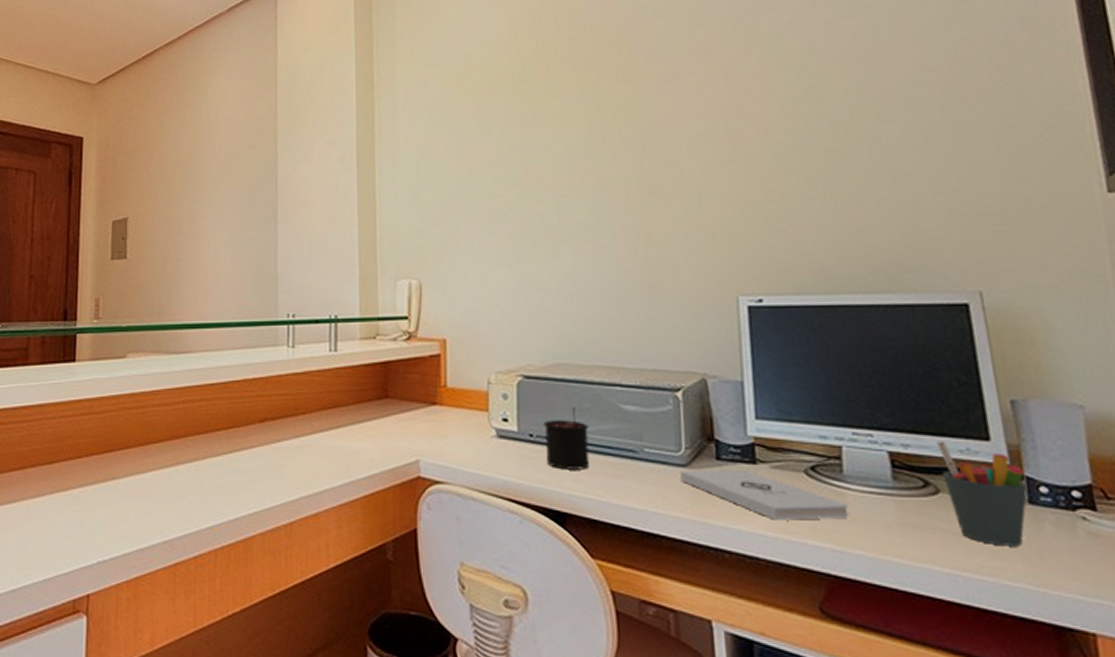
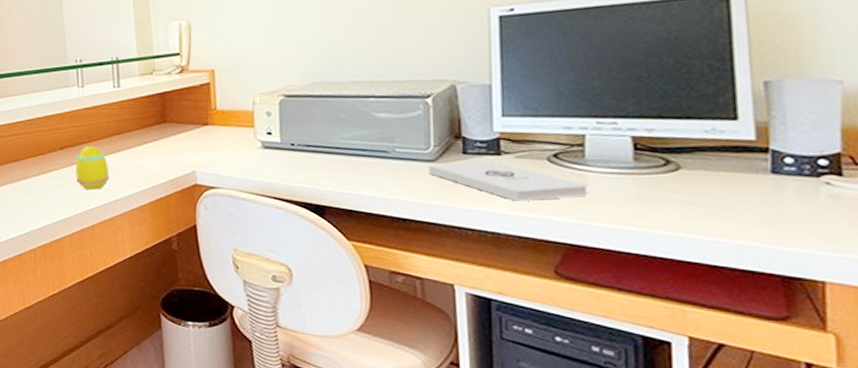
egg: none [276,419,316,476] -> present [75,145,109,190]
candle: present [543,407,590,470] -> none [303,118,346,171]
pen holder: present [935,441,1028,547] -> none [681,123,772,212]

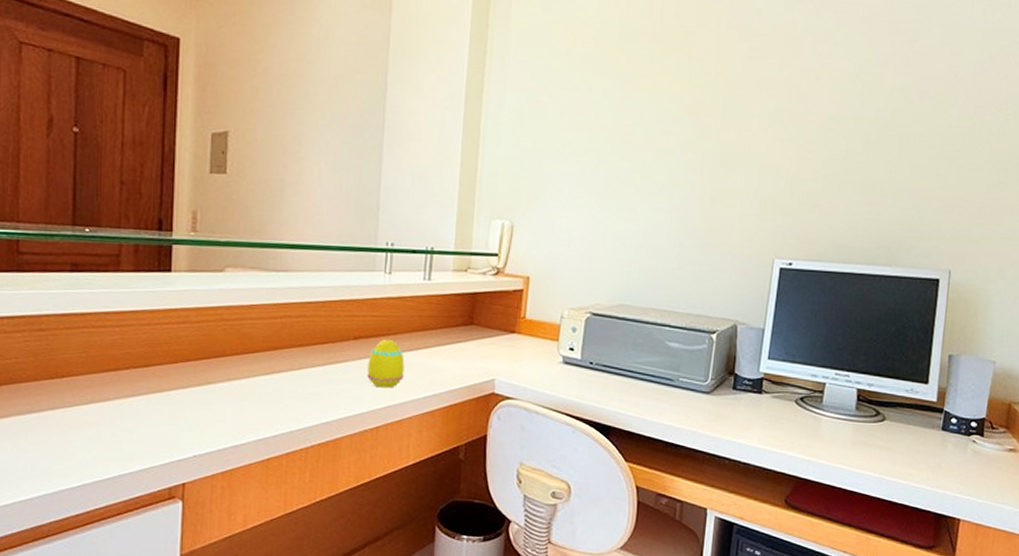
notepad: present [428,160,589,201] -> none [703,396,821,437]

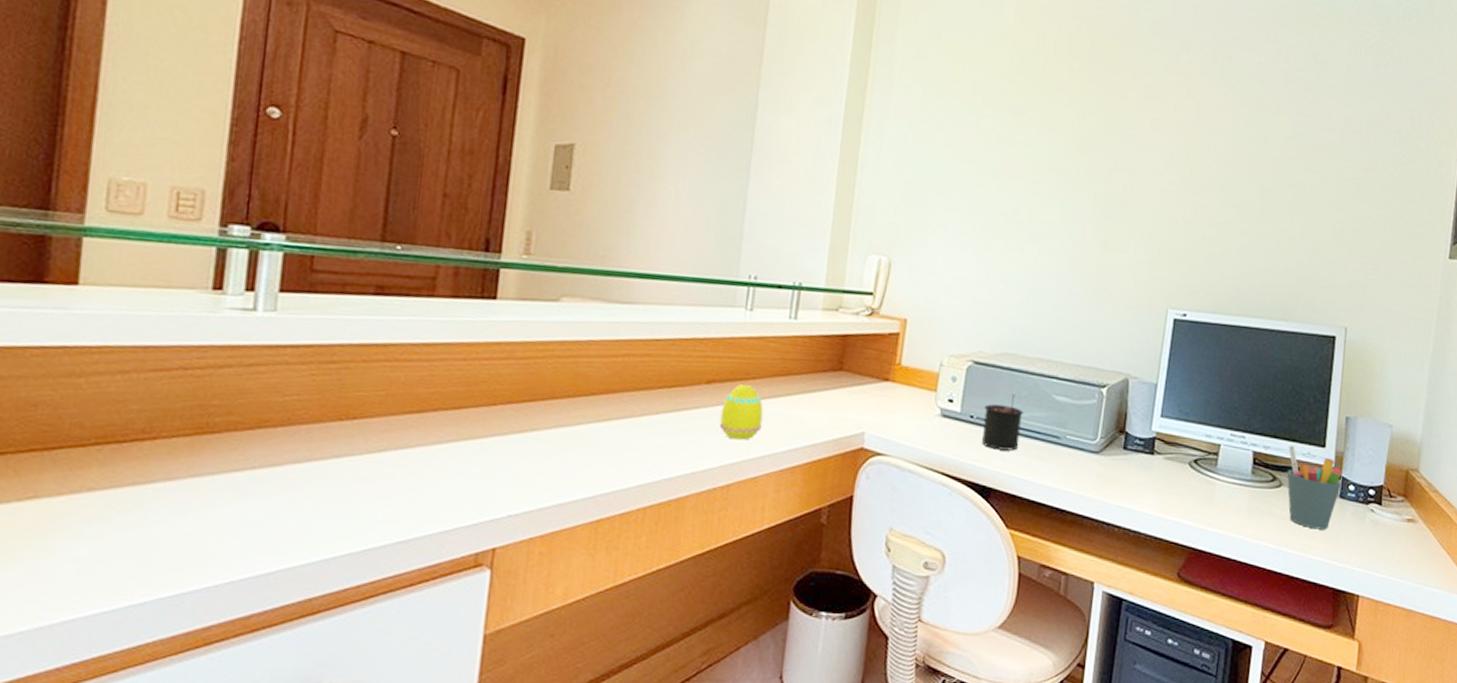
candle: none [601,342,639,393] -> present [982,394,1024,451]
pen holder: none [890,382,945,460] -> present [1286,445,1343,530]

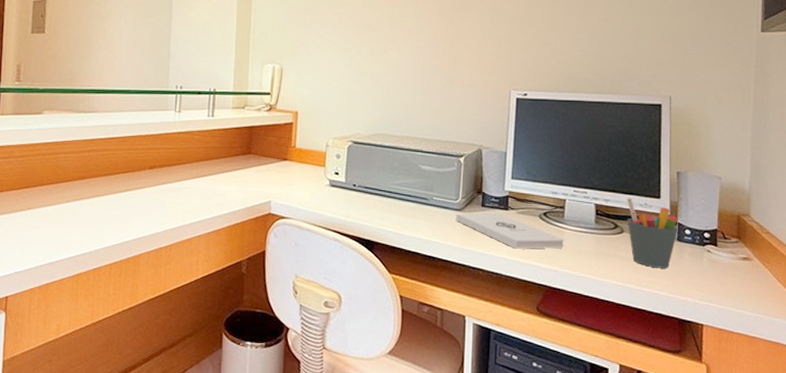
egg: present [719,383,764,440] -> none [161,167,193,211]
candle: present [982,394,1024,451] -> none [364,166,396,211]
notepad: none [1092,456,1216,504] -> present [456,213,565,249]

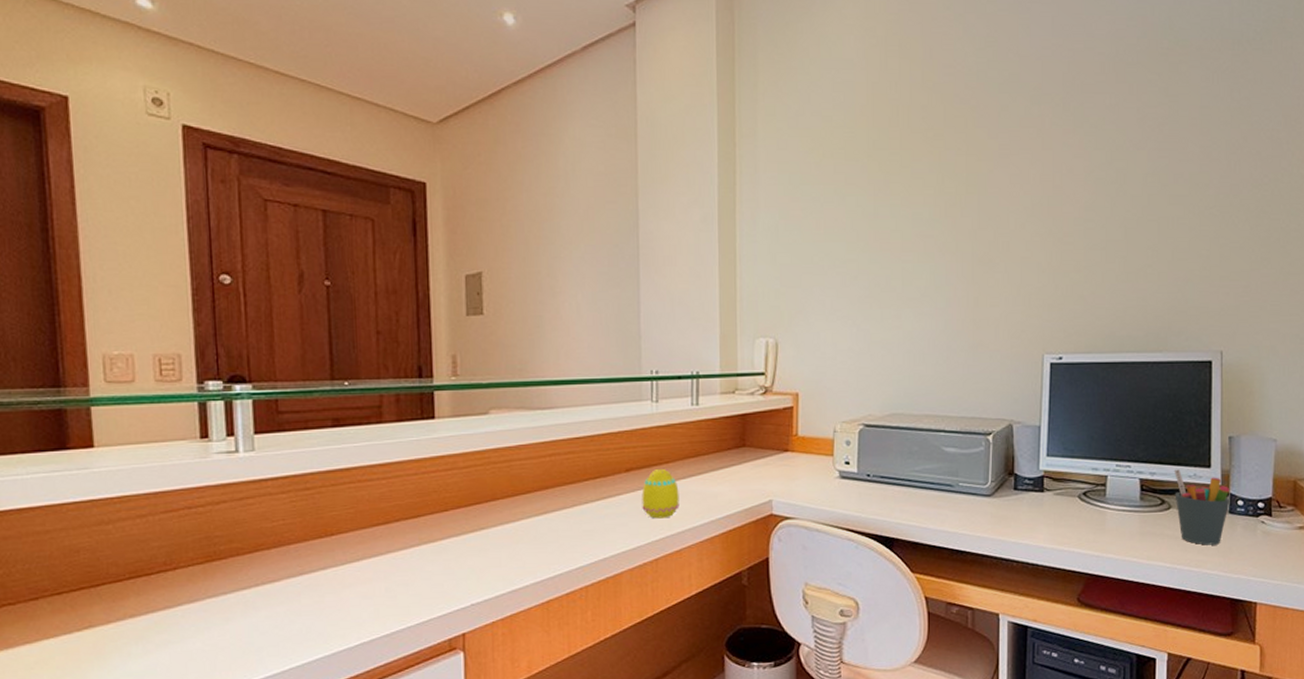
egg: none [161,167,193,211] -> present [642,468,679,519]
notepad: present [456,213,565,249] -> none [986,496,1107,535]

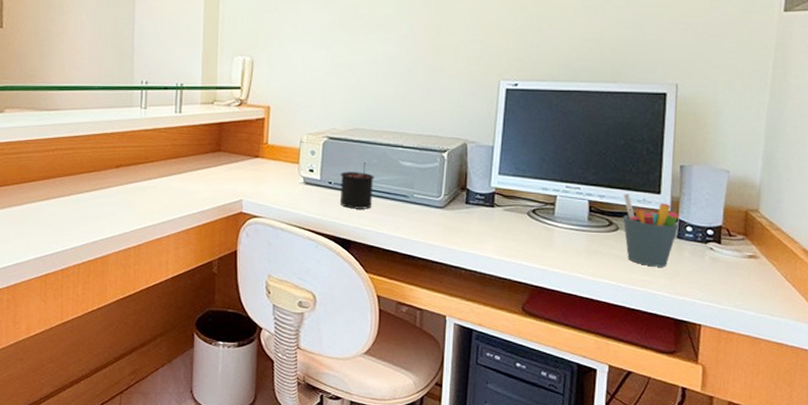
egg: present [642,468,679,519] -> none [129,166,161,210]
candle: none [879,451,916,503] -> present [340,162,374,209]

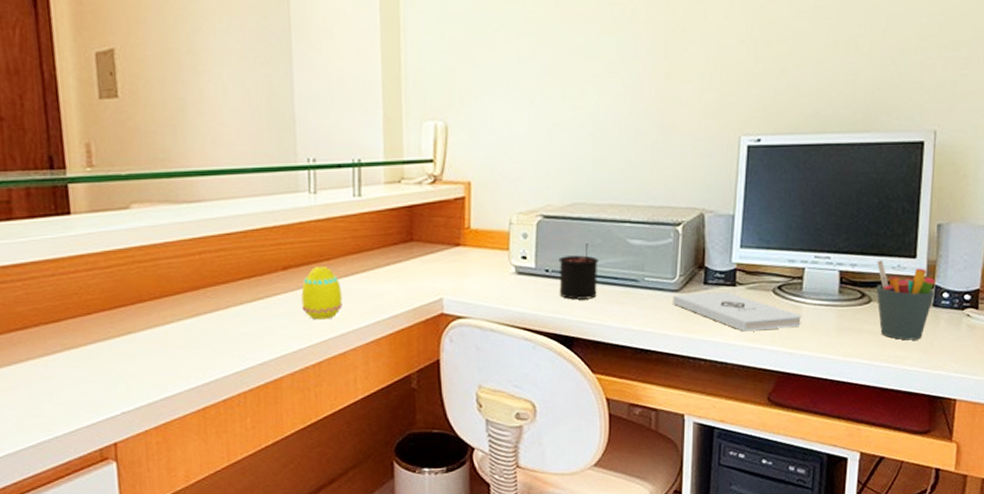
egg: none [129,166,161,210] -> present [301,265,343,320]
notepad: none [438,211,554,248] -> present [673,291,802,332]

